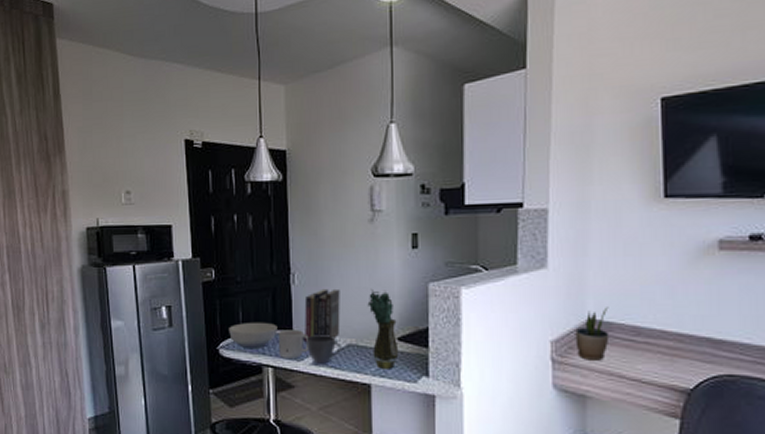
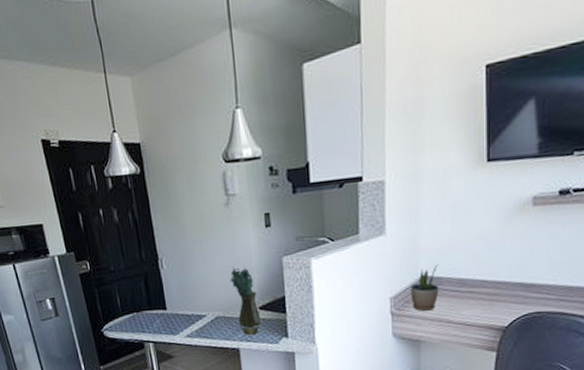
bowl: present [229,322,277,348] -> none [110,304,153,329]
mug: present [279,330,310,359] -> none [154,308,183,334]
books: present [304,288,340,341] -> none [174,269,208,318]
cup: present [306,335,342,364] -> none [179,310,212,336]

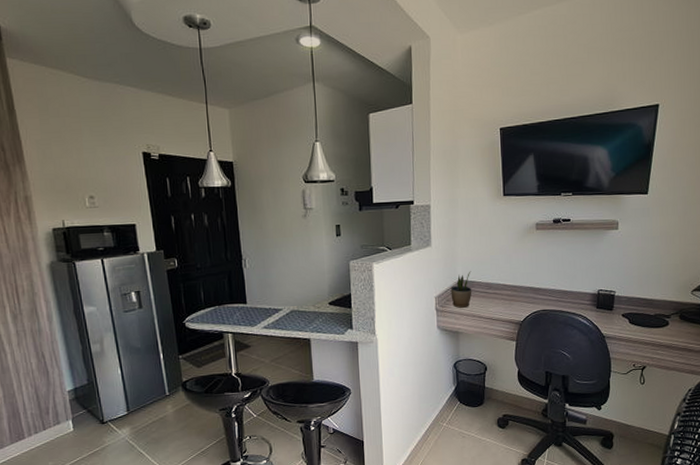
vase: present [230,266,262,335] -> none [304,267,330,327]

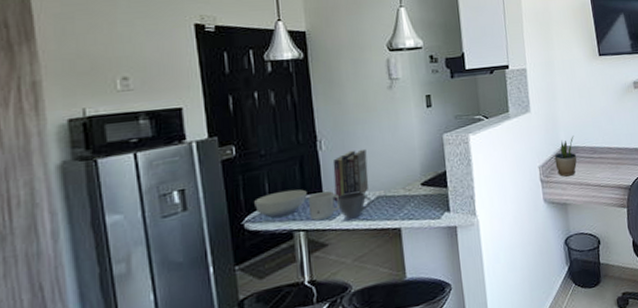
bowl: none [193,298,234,320] -> present [254,189,307,218]
mug: none [235,302,261,326] -> present [309,191,341,221]
books: none [255,269,285,311] -> present [332,149,369,201]
cup: none [258,305,287,327] -> present [337,191,372,220]

